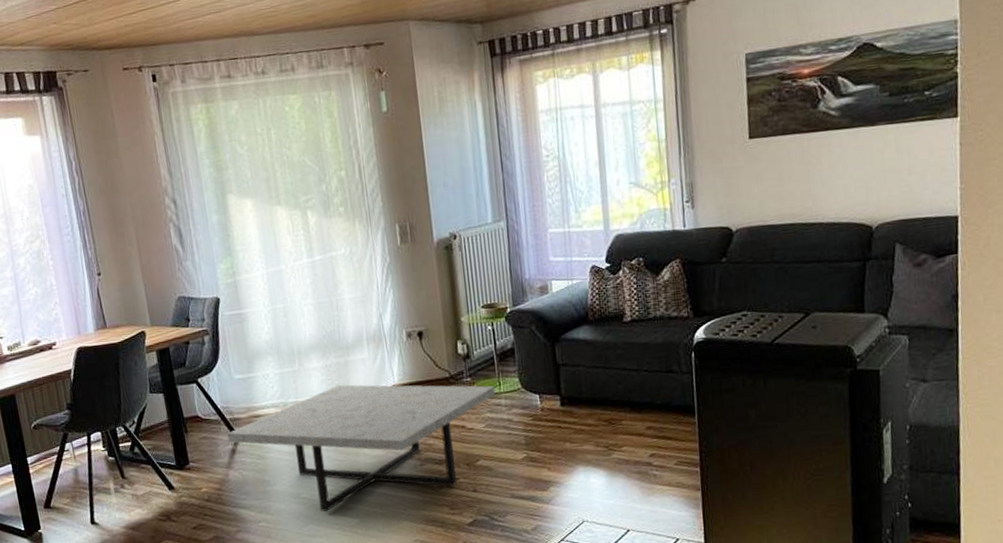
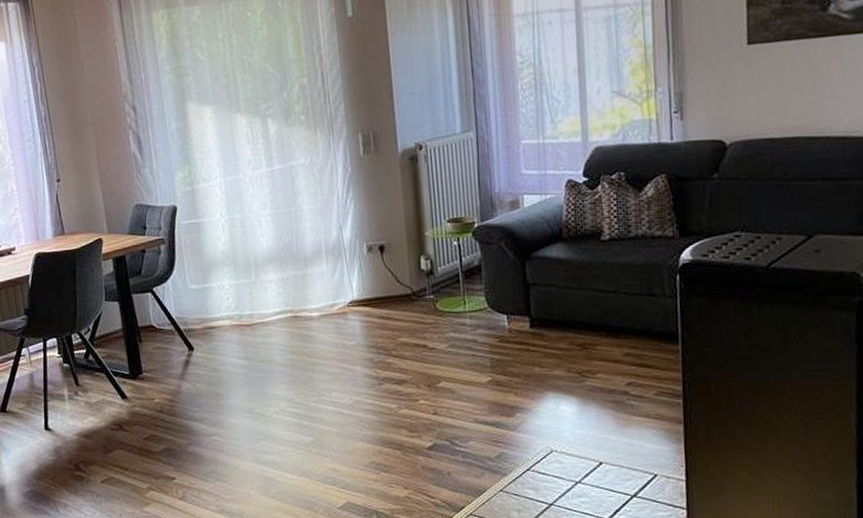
coffee table: present [227,384,496,512] -> none [181,298,460,429]

